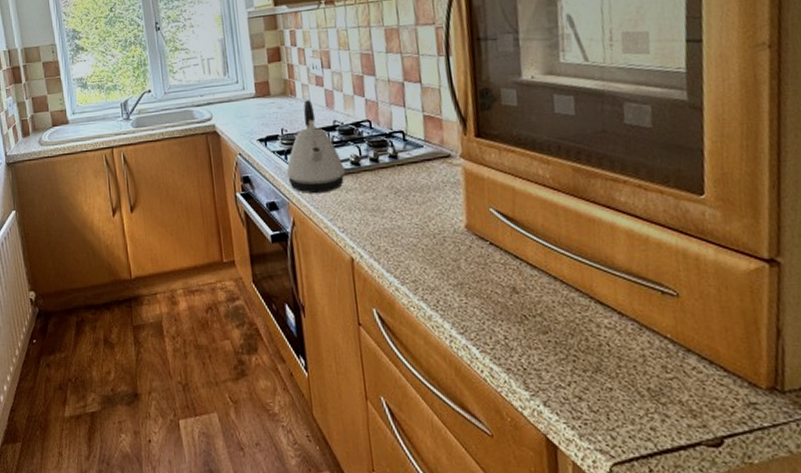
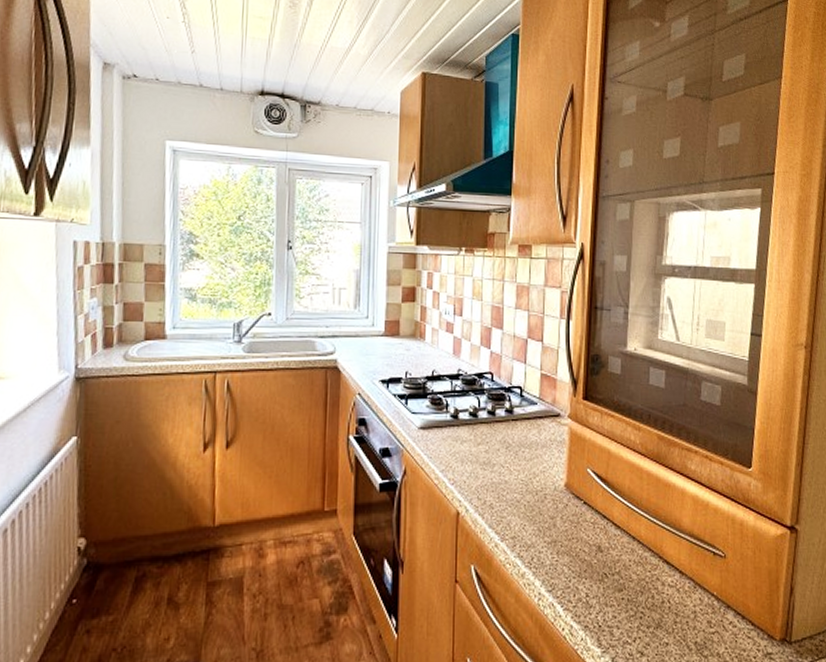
kettle: present [286,100,345,194] -> none [404,345,462,443]

